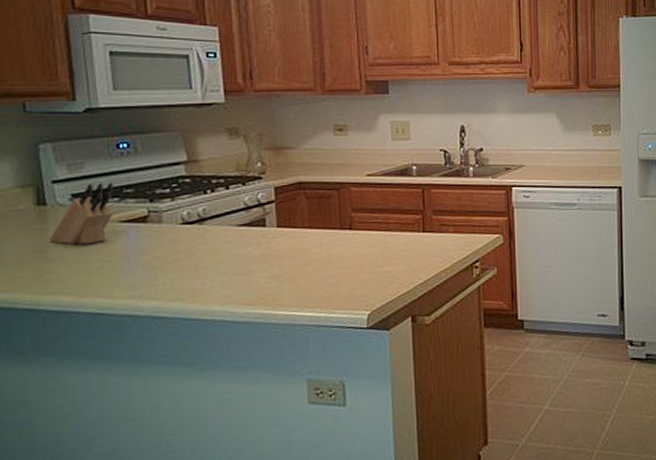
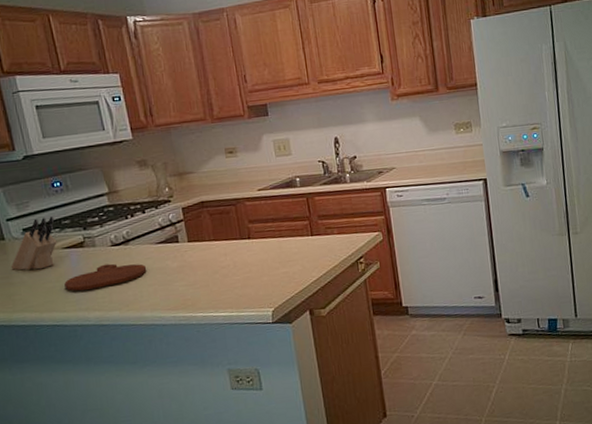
cutting board: none [116,244,223,274] -> present [64,263,147,291]

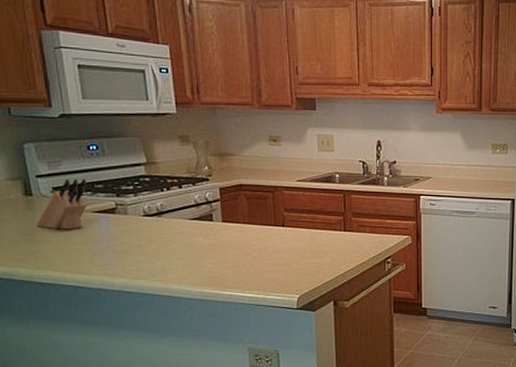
cutting board: present [64,263,147,291] -> none [91,233,178,255]

